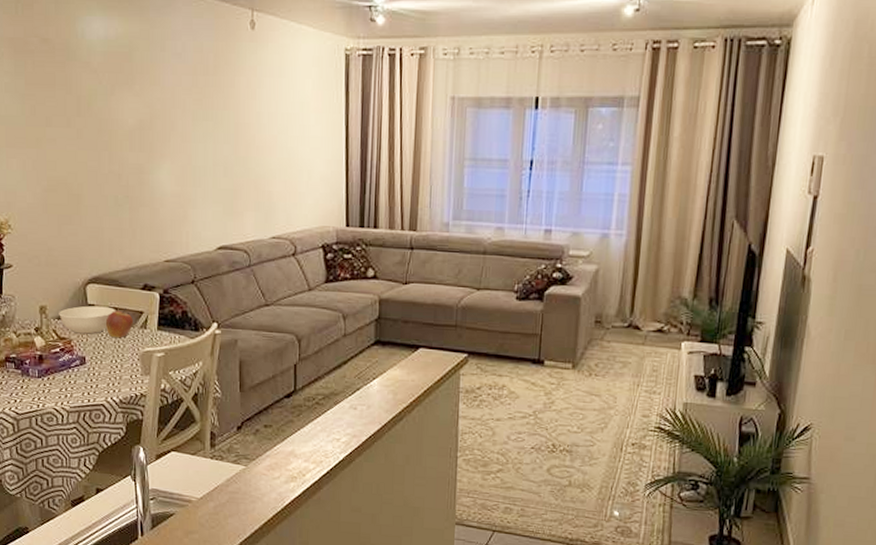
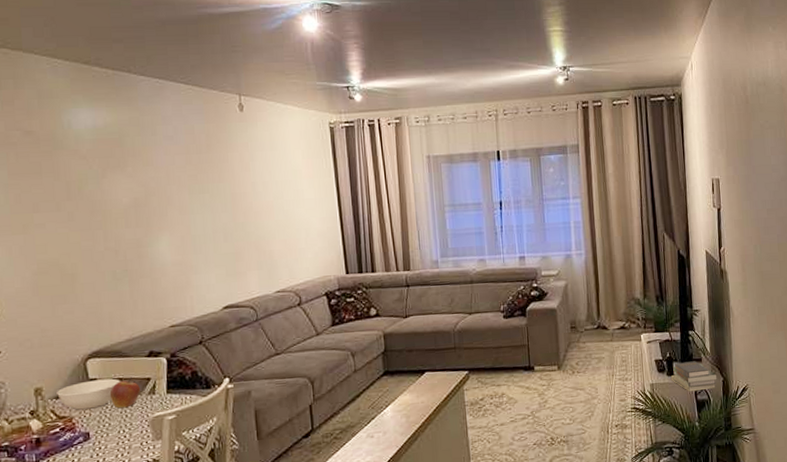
books: none [711,383,773,421] -> present [670,361,717,392]

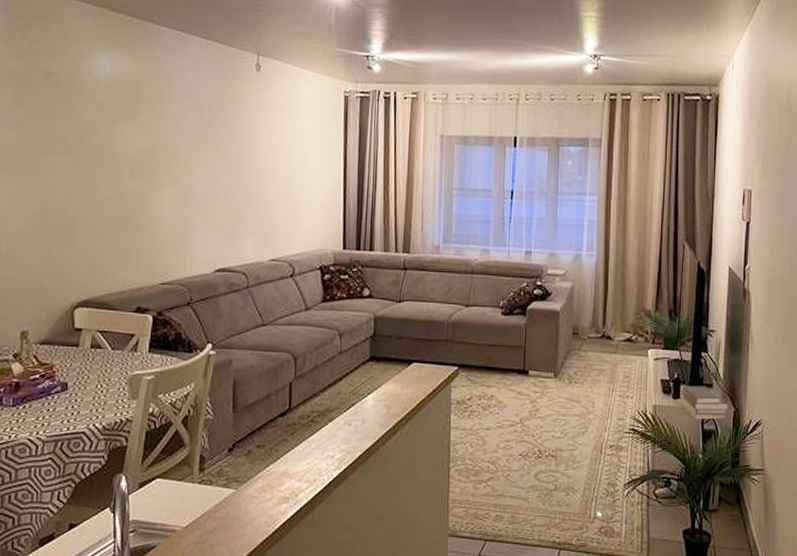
bowl: present [57,378,120,410] -> none [41,329,104,359]
fruit: present [109,377,140,409] -> none [92,331,123,362]

